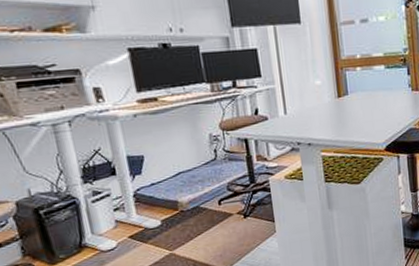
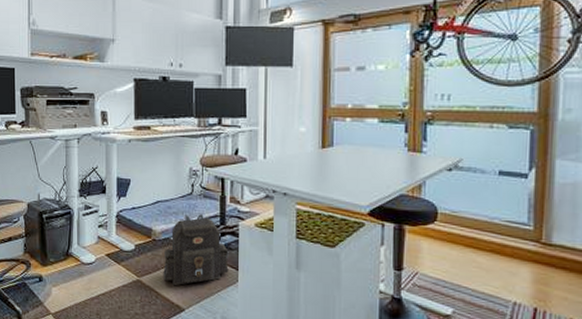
backpack: none [195,177,265,251] -> present [163,214,229,286]

